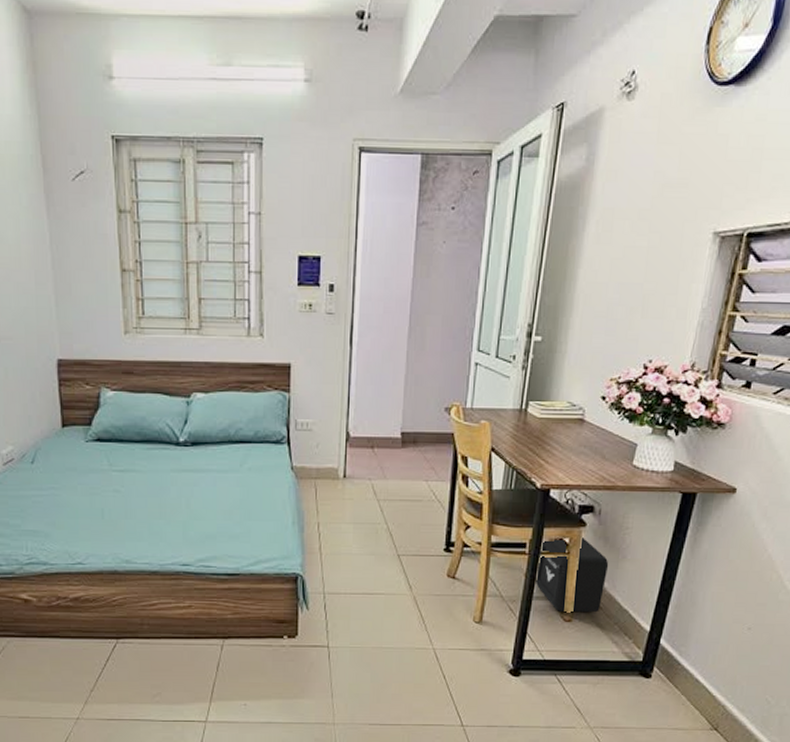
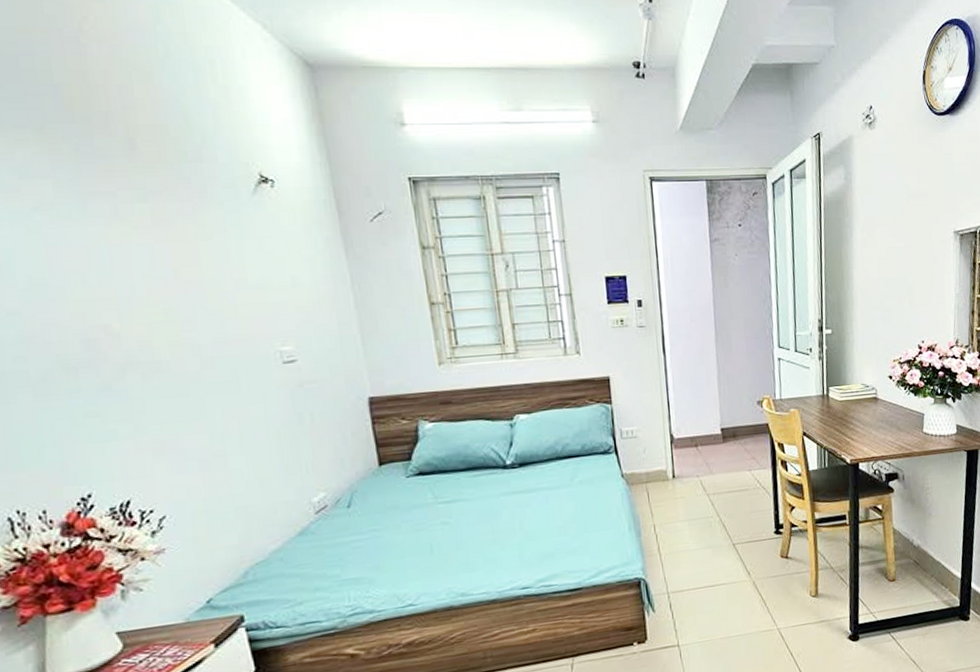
air purifier: present [535,536,609,612] -> none [858,501,919,573]

